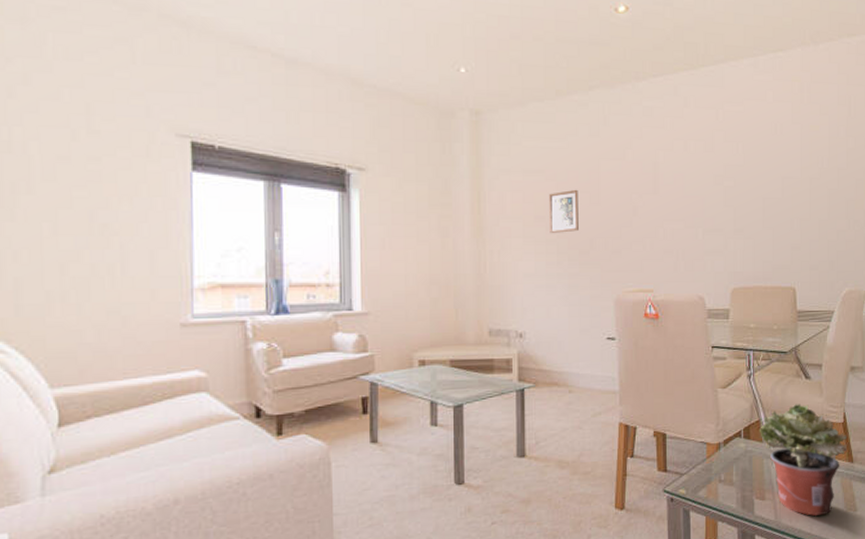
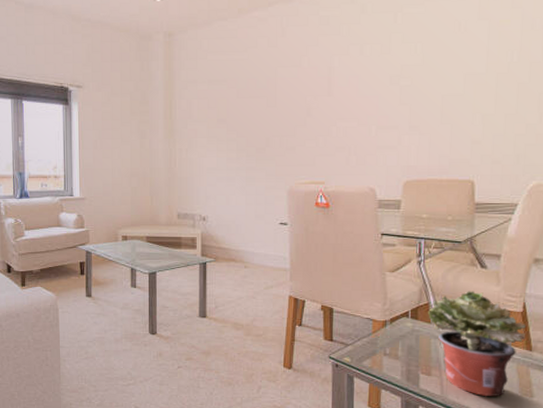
picture frame: present [549,189,579,233] -> none [230,95,257,133]

